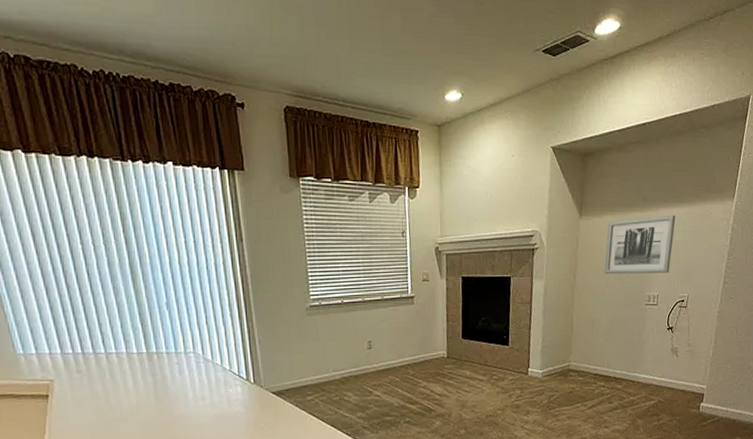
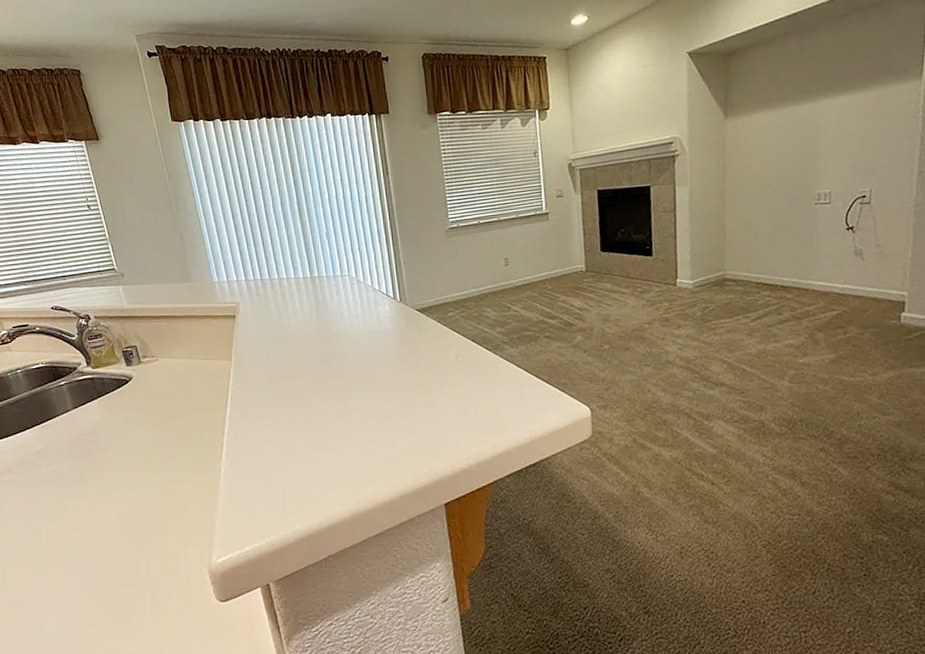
wall art: present [604,215,676,275] -> none [759,103,845,175]

